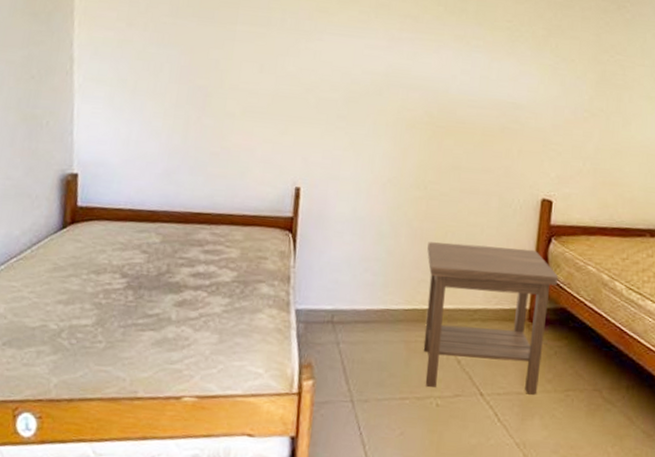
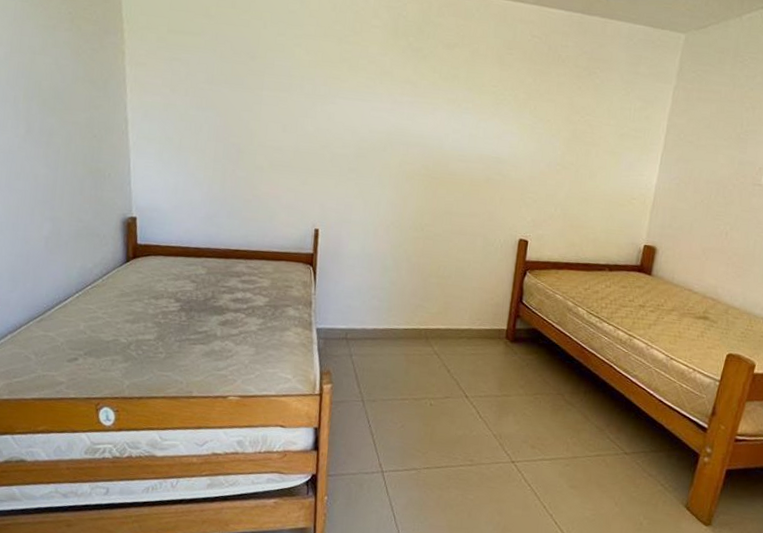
side table: present [423,242,559,395] -> none [420,274,532,397]

